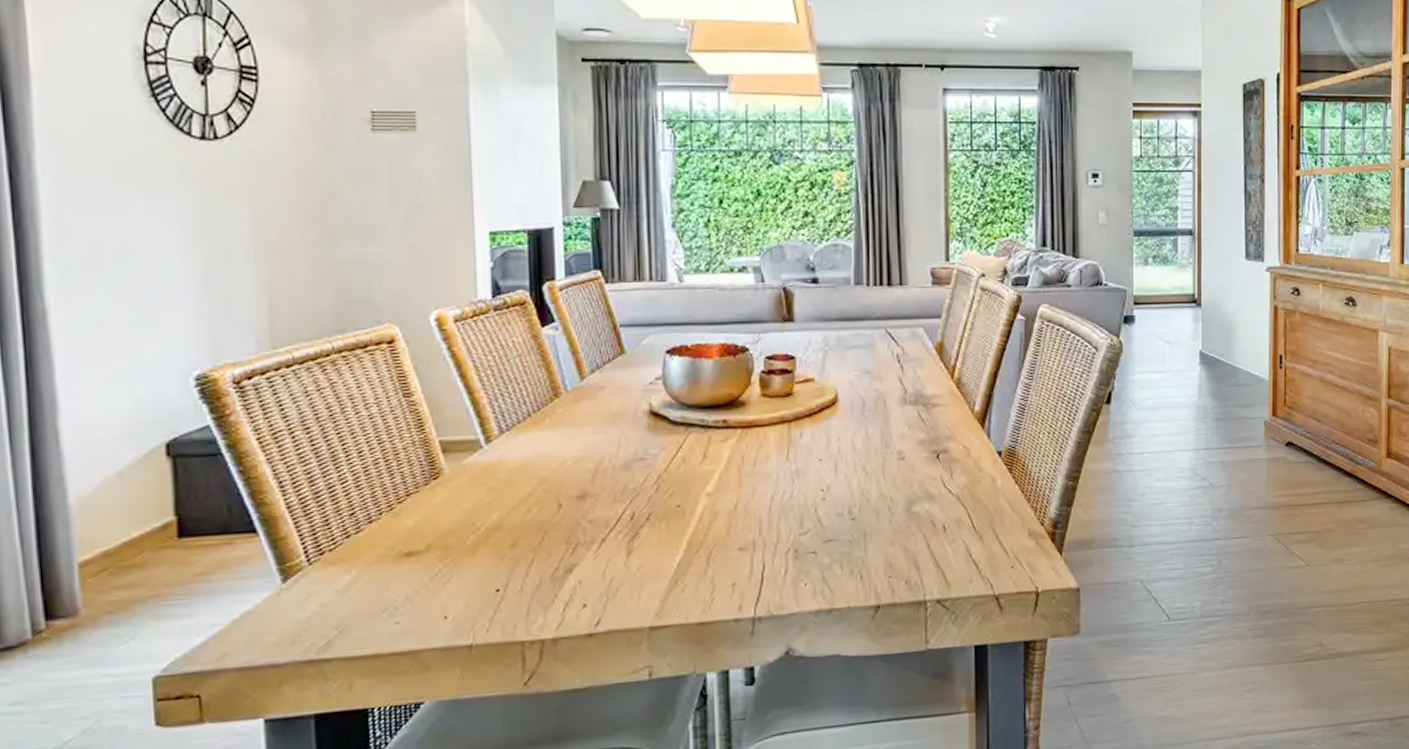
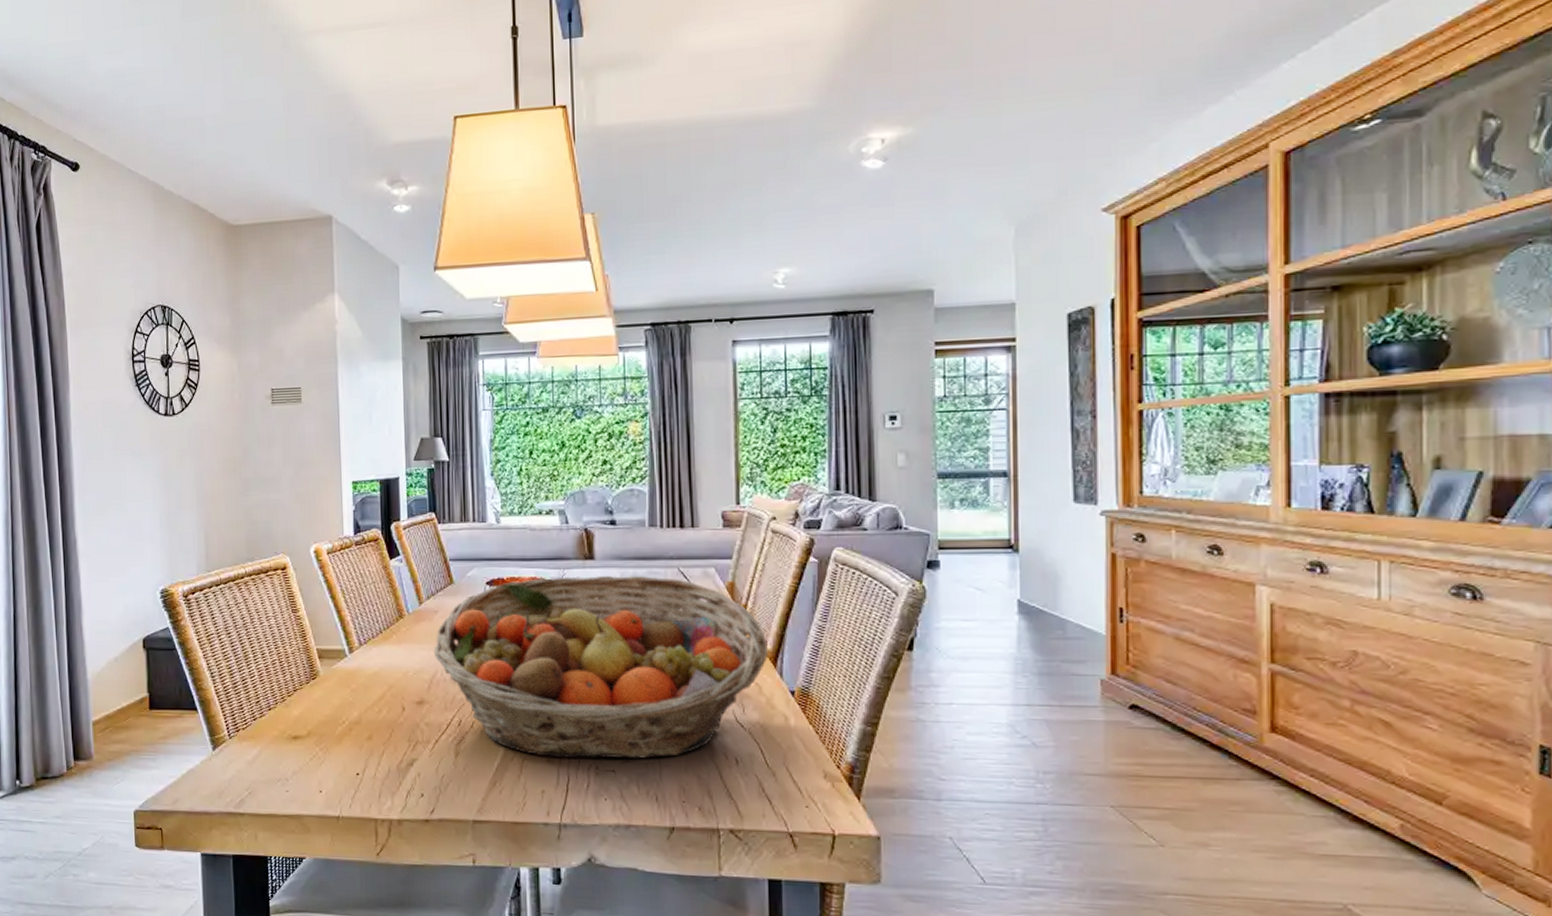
fruit basket: none [599,338,976,545] -> present [433,575,768,759]

